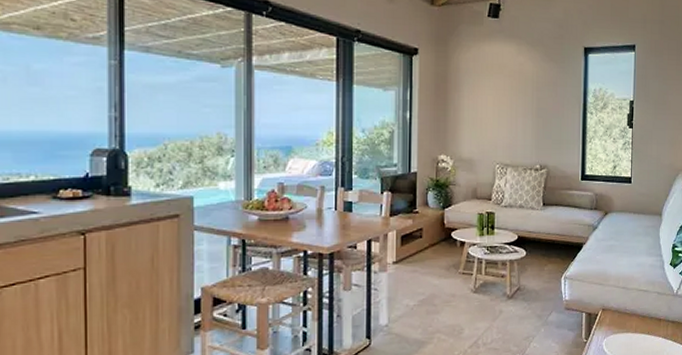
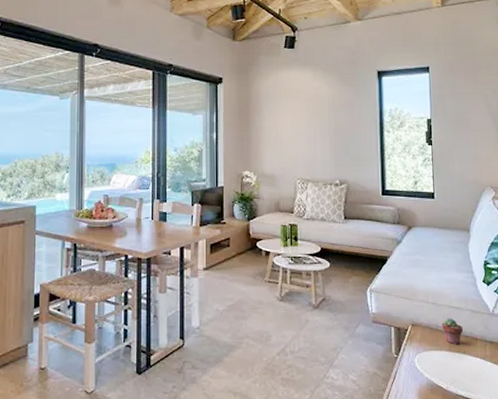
potted succulent: none [630,301,648,327] -> present [442,318,463,345]

